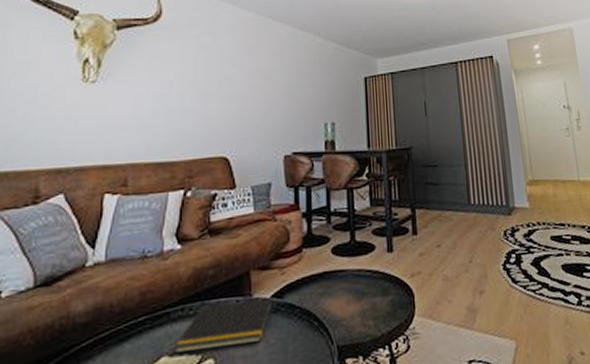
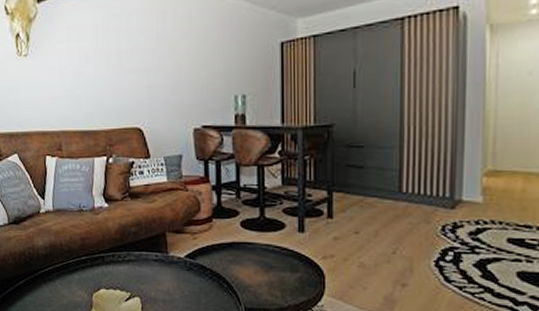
notepad: present [175,298,273,354] -> none [110,256,186,292]

